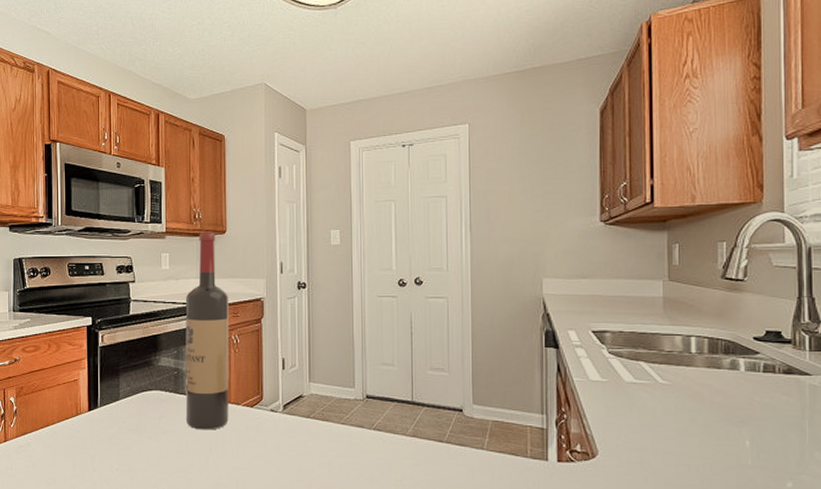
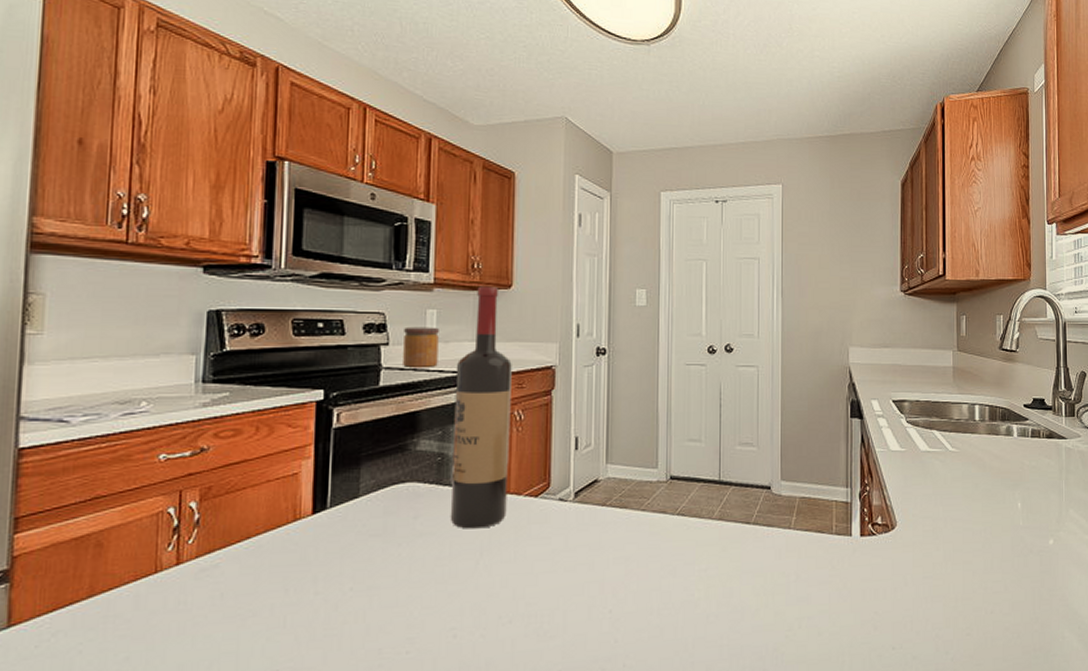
jar: none [146,267,172,300] -> present [403,326,439,367]

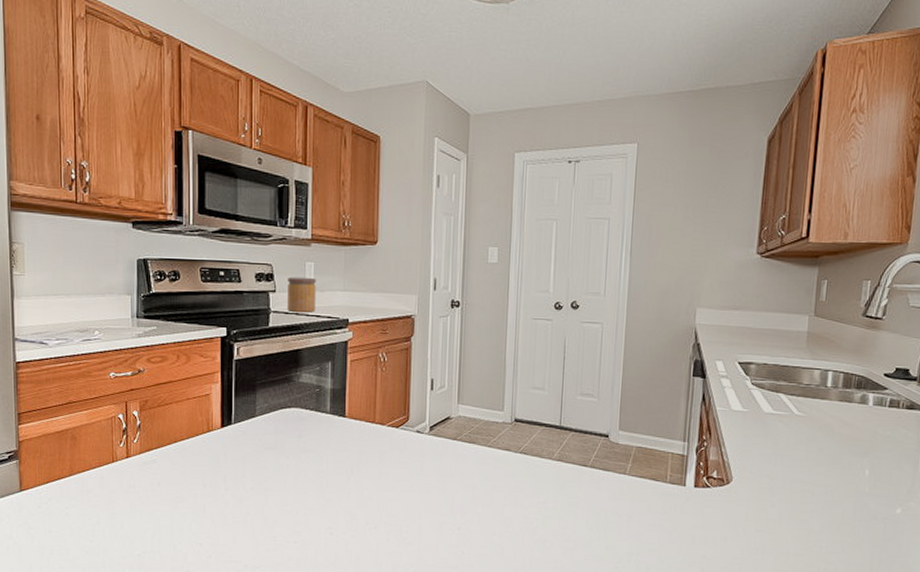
wine bottle: present [450,286,512,529] -> none [327,242,377,450]

